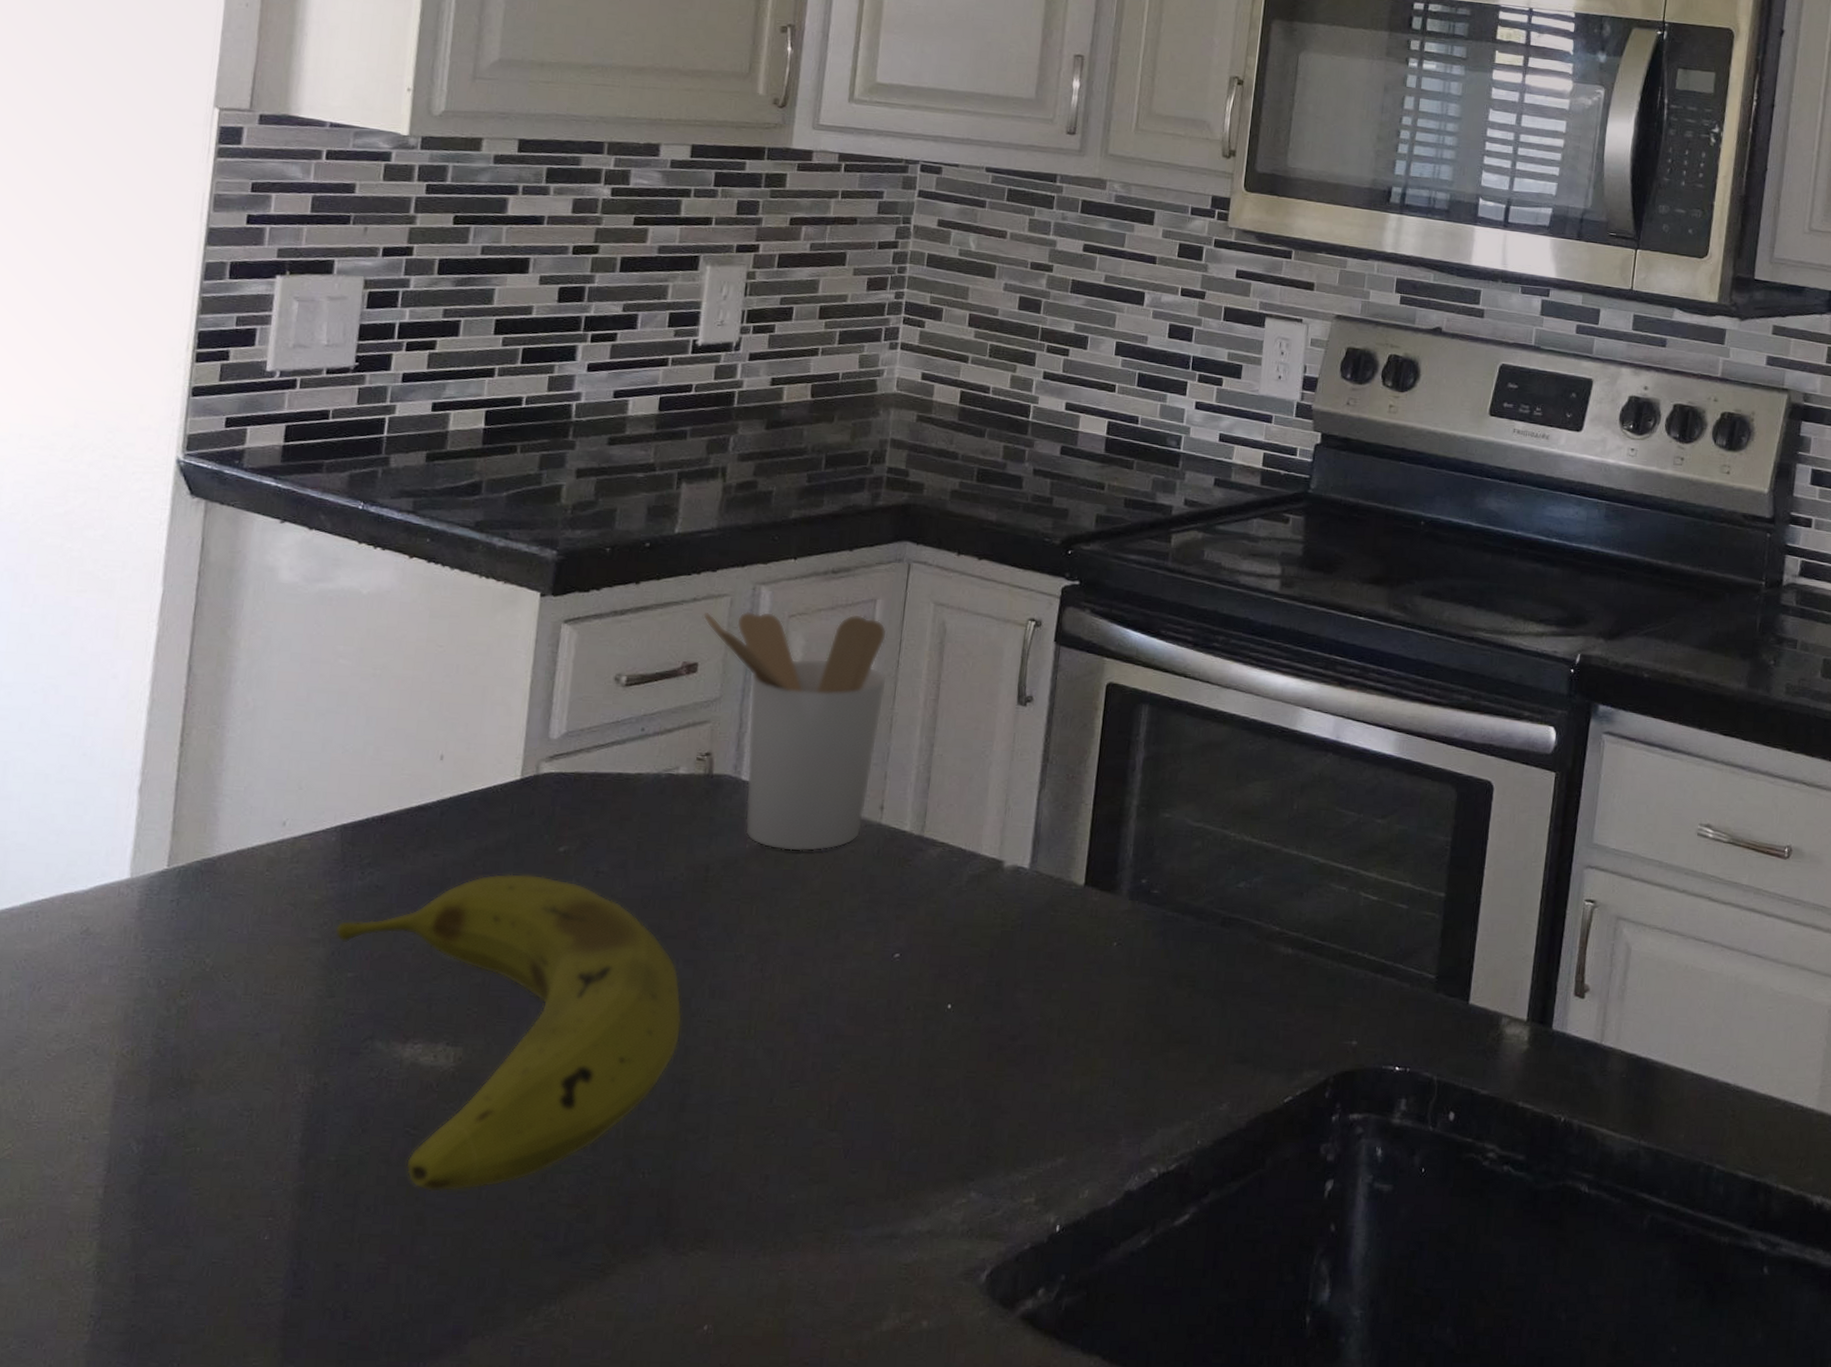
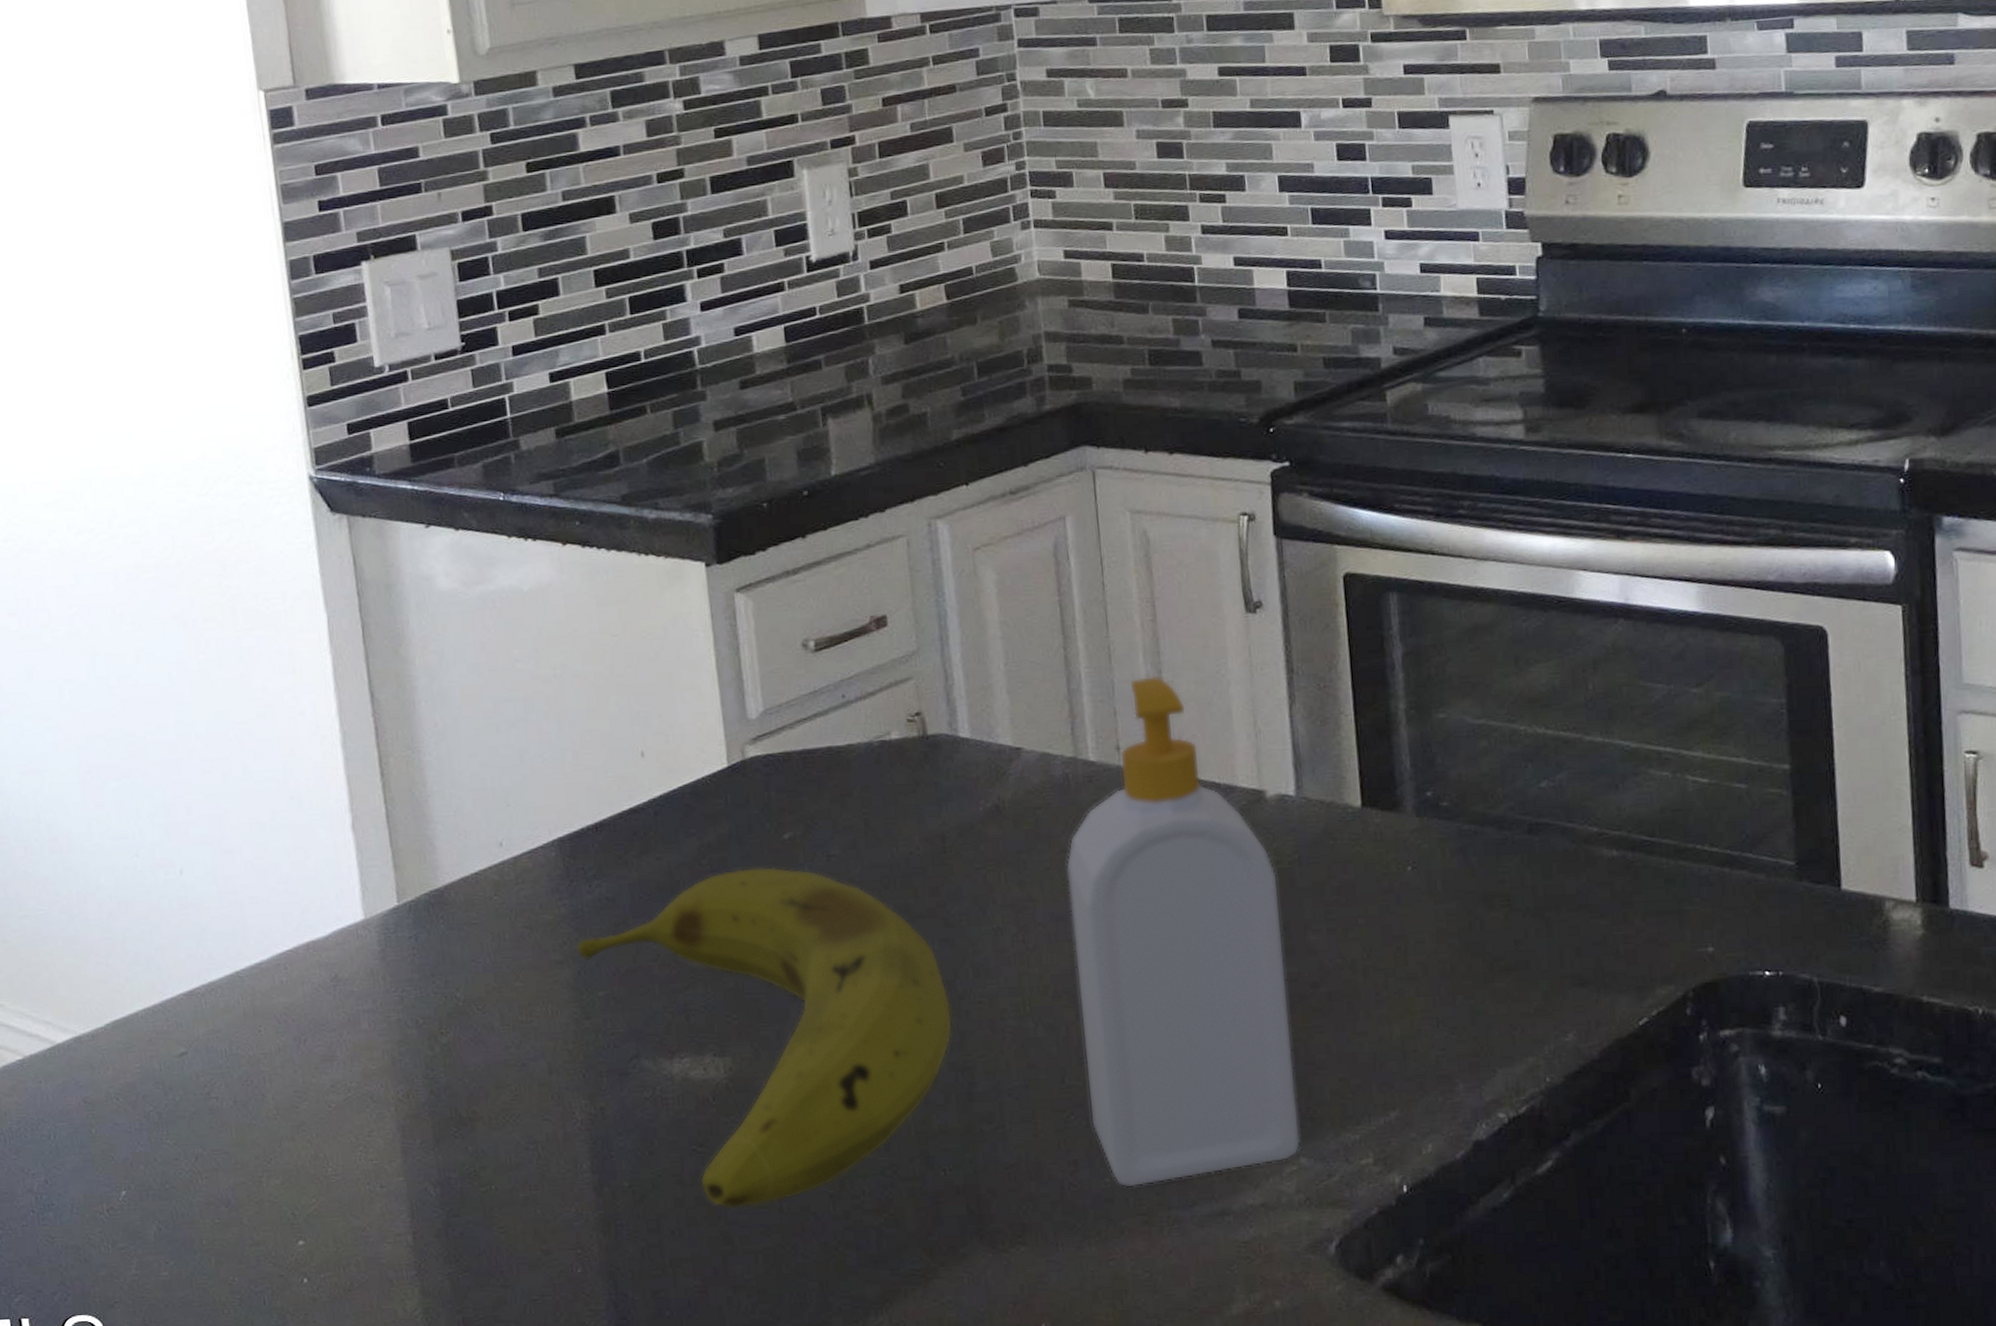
utensil holder: present [702,611,887,852] -> none [879,536,1101,809]
soap bottle: none [789,747,1000,1205] -> present [1066,675,1301,1188]

